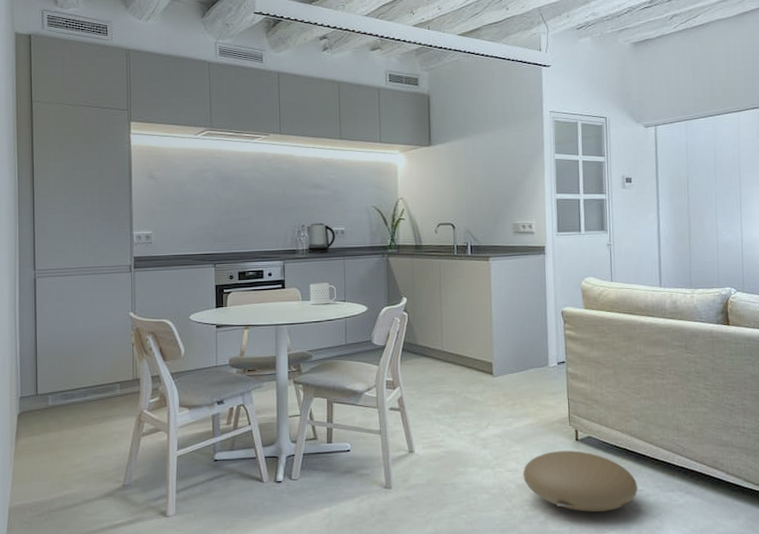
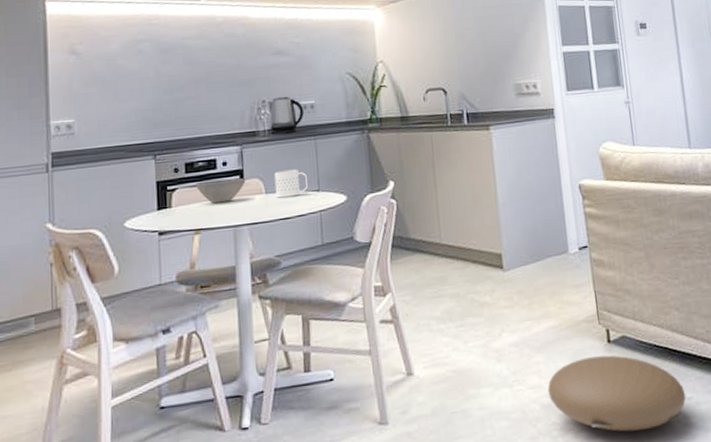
bowl: none [246,286,286,306] -> present [195,178,246,204]

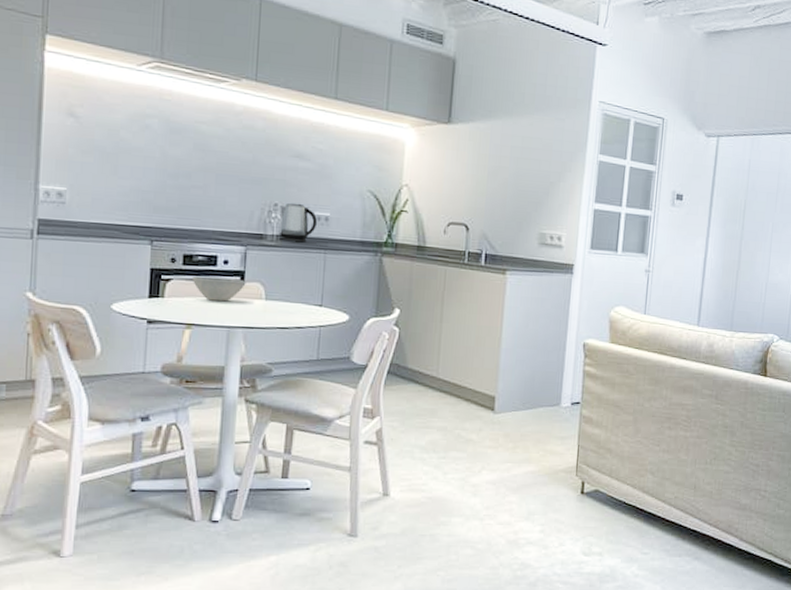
mug: present [274,169,309,198] -> none [275,279,312,308]
pouf: present [547,355,686,432] -> none [515,504,644,574]

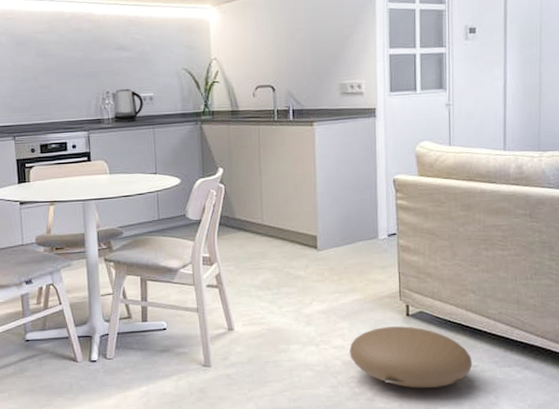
bowl: present [191,276,246,302] -> none [49,159,92,180]
pouf: none [515,504,644,574] -> present [349,326,473,388]

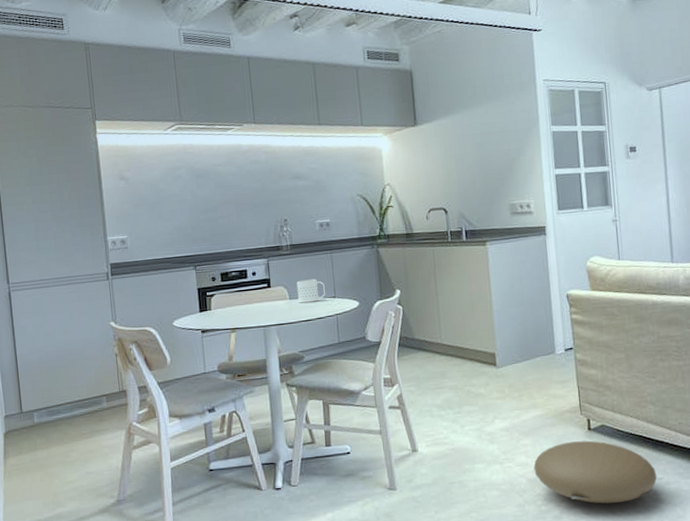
kettle: present [111,88,143,123] -> none [289,215,321,249]
mug: none [117,154,147,178] -> present [296,278,326,303]

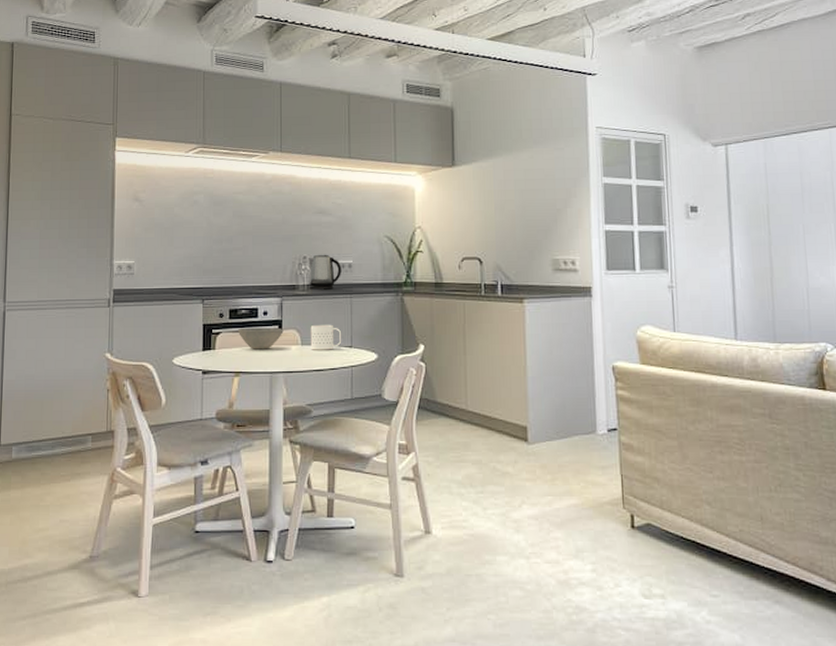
bowl: none [229,286,272,307] -> present [237,327,284,350]
kettle: none [289,215,321,249] -> present [308,254,341,290]
pouf: present [533,440,657,504] -> none [565,540,712,620]

